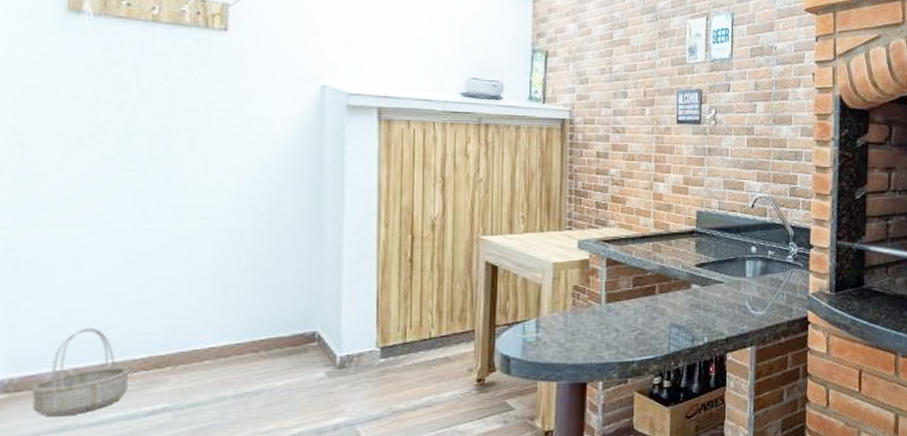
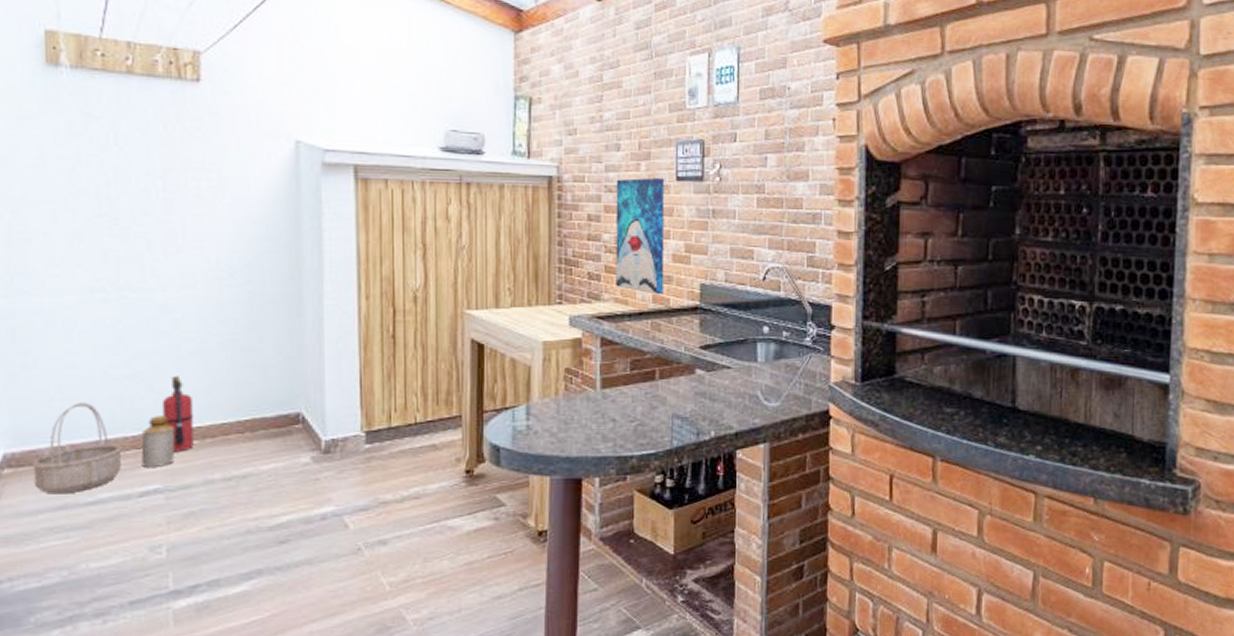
bottle: none [150,338,187,389] -> present [141,416,176,469]
fire extinguisher: none [173,300,206,372] -> present [161,376,194,452]
wall art: none [621,120,667,221] -> present [616,177,665,295]

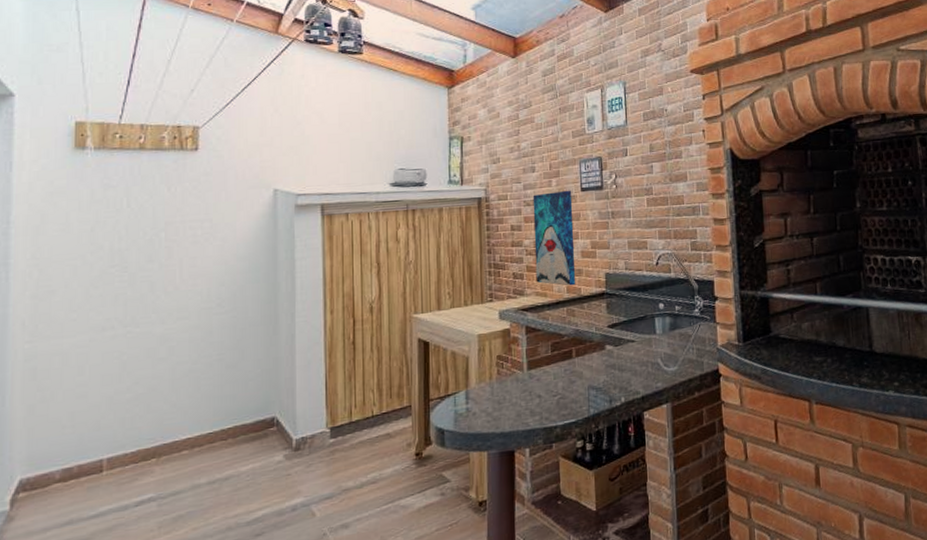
basket: present [31,402,124,495] -> none [43,426,124,512]
bottle: present [141,416,176,469] -> none [138,431,168,480]
fire extinguisher: present [161,376,194,452] -> none [157,395,184,463]

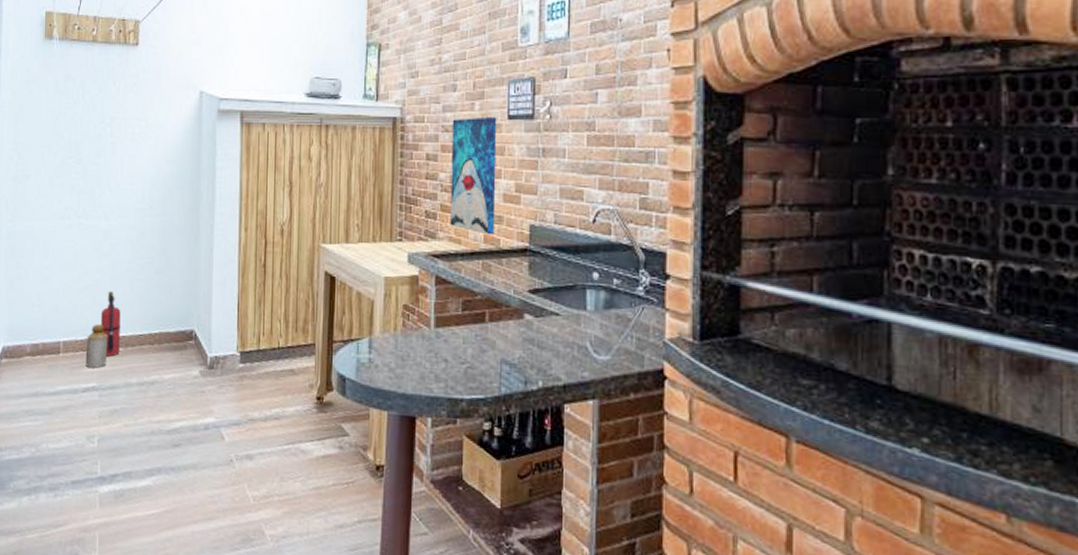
bottle: none [138,431,168,480] -> present [85,324,108,369]
fire extinguisher: none [157,395,184,463] -> present [100,291,121,357]

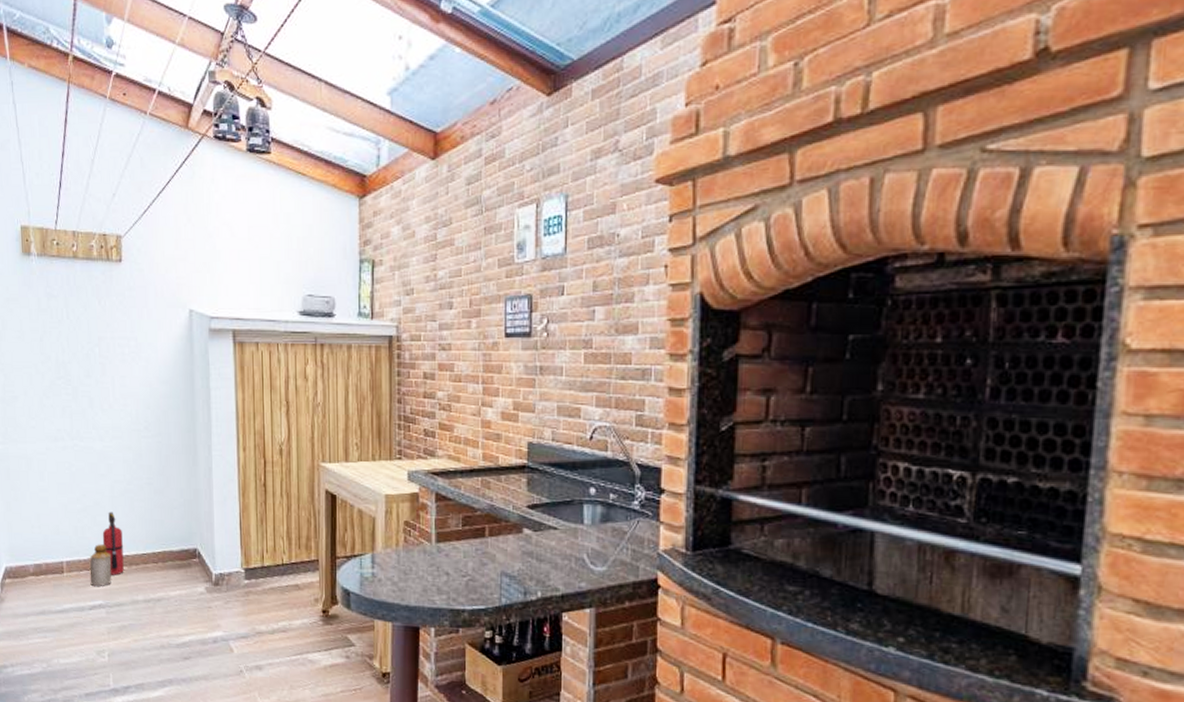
wall art: present [450,116,497,235] -> none [449,334,494,453]

